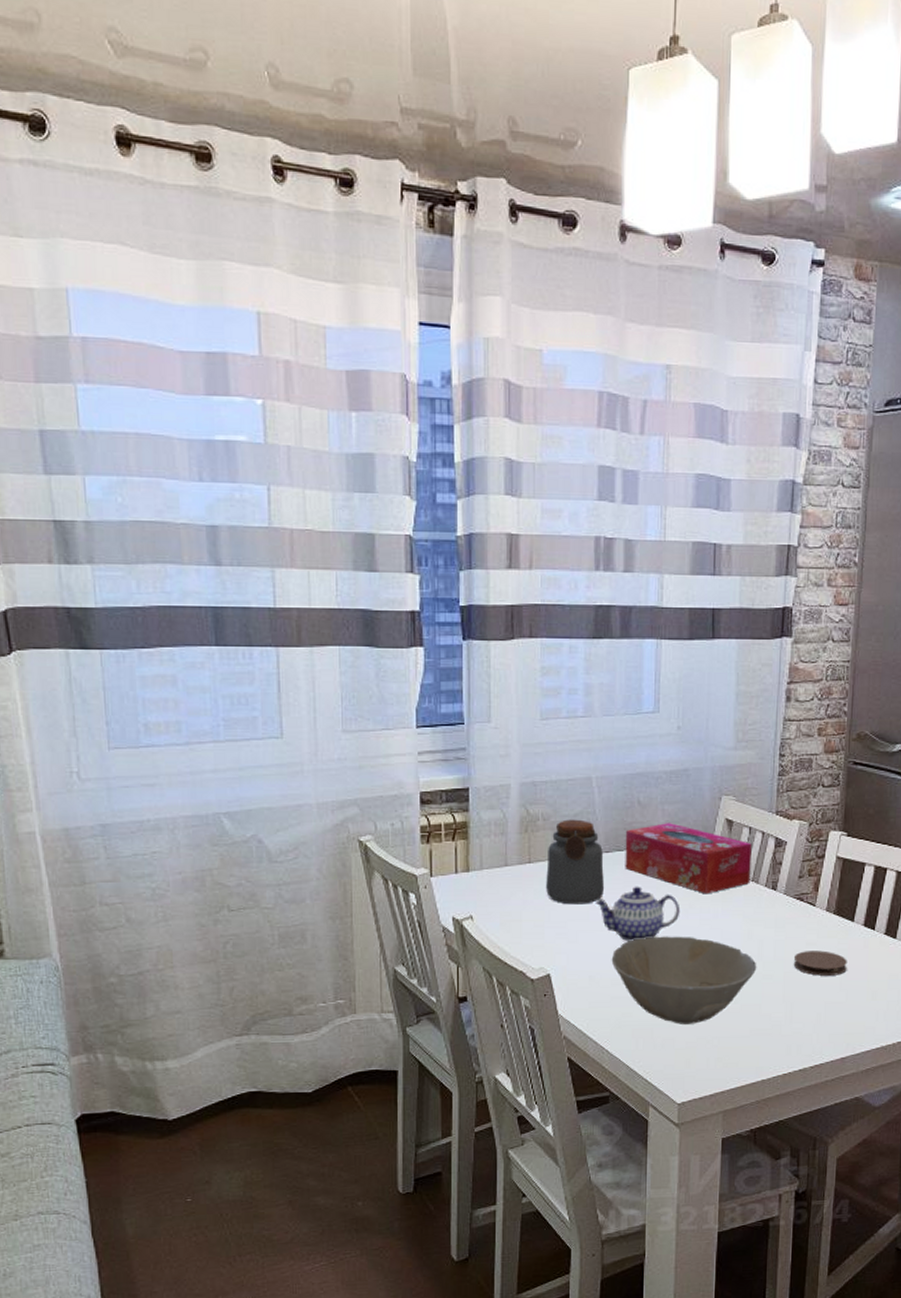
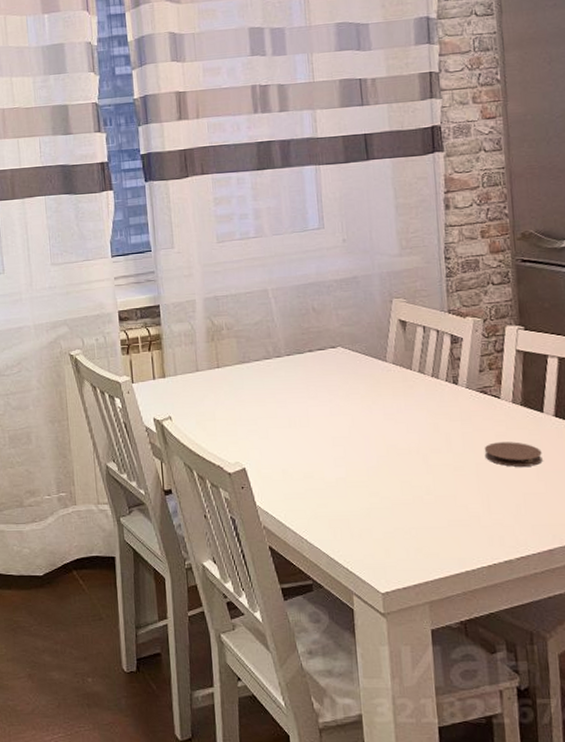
jar: present [546,819,605,905] -> none [233,327,290,404]
teapot: present [595,886,681,942] -> none [281,385,364,437]
bowl: present [611,936,757,1024] -> none [301,430,447,515]
tissue box: present [625,823,752,894] -> none [303,326,430,391]

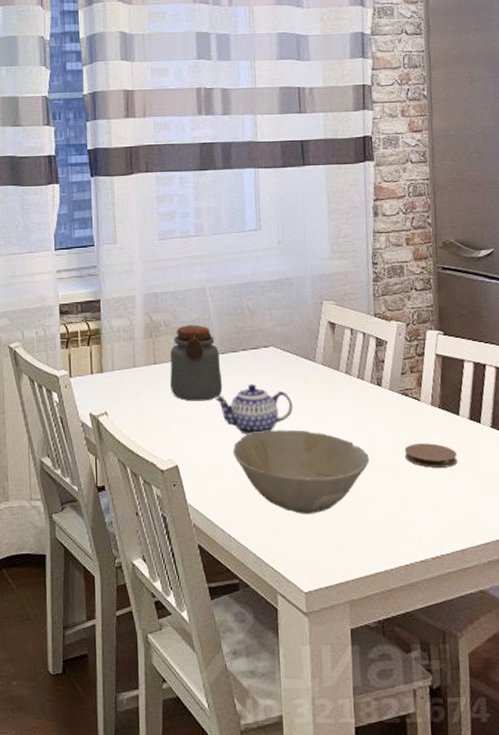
jar: none [233,327,290,404] -> present [170,325,223,401]
teapot: none [281,385,364,437] -> present [215,383,293,436]
bowl: none [301,430,447,515] -> present [232,429,370,514]

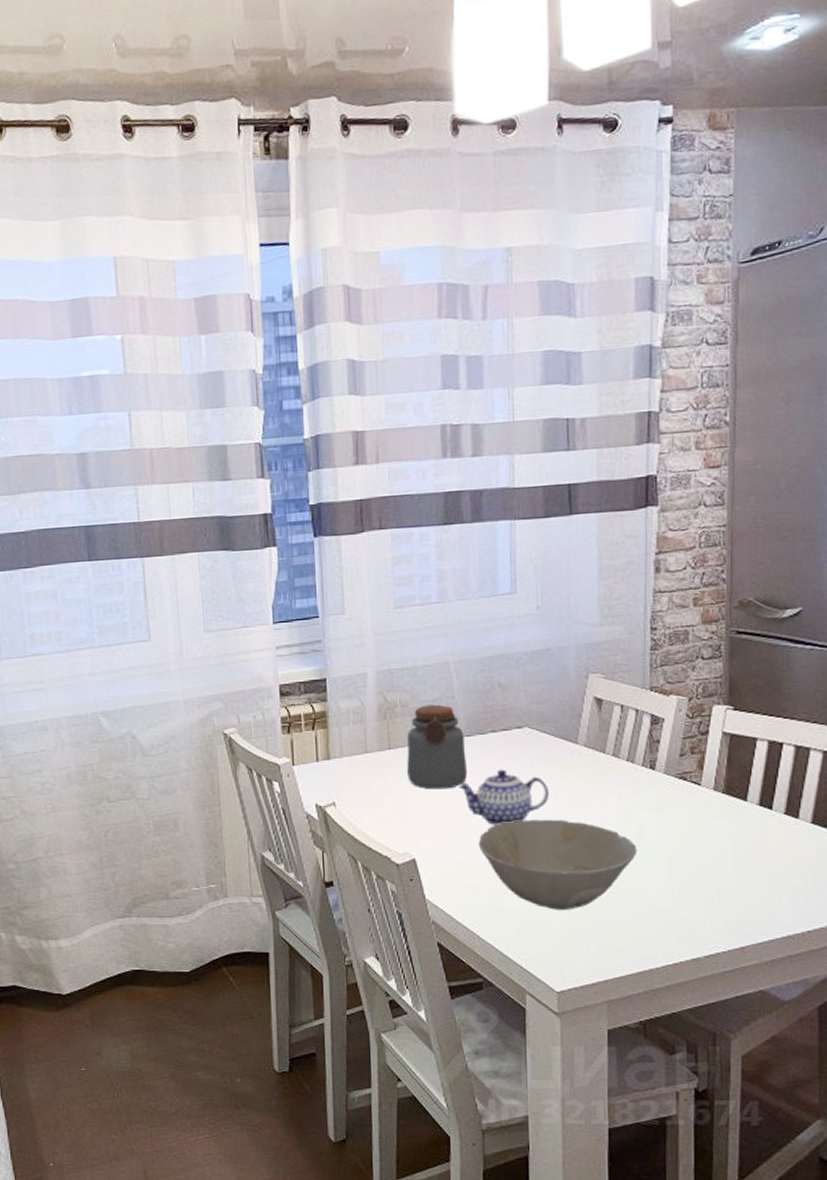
coaster: present [404,443,458,468] -> none [678,832,742,859]

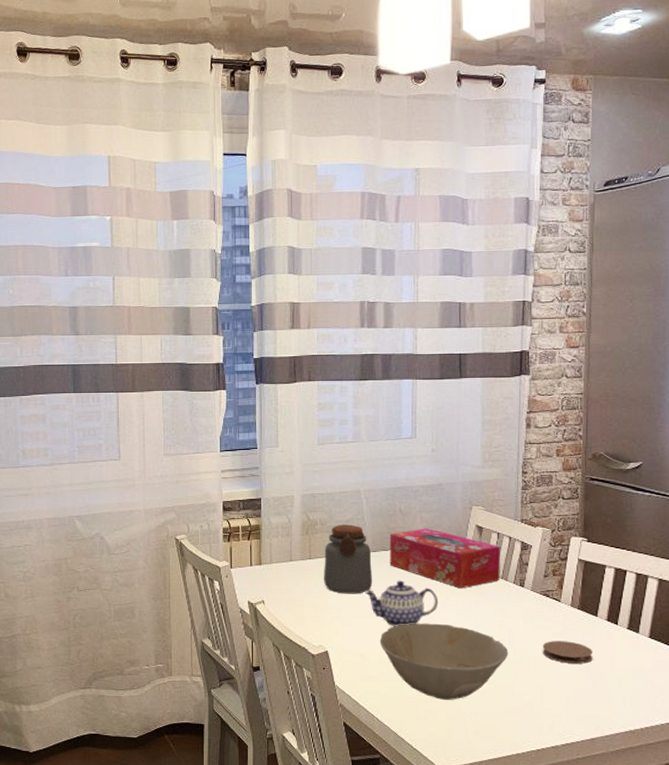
tissue box: none [487,704,625,776] -> present [389,528,500,589]
coaster: none [678,832,742,859] -> present [542,641,593,664]

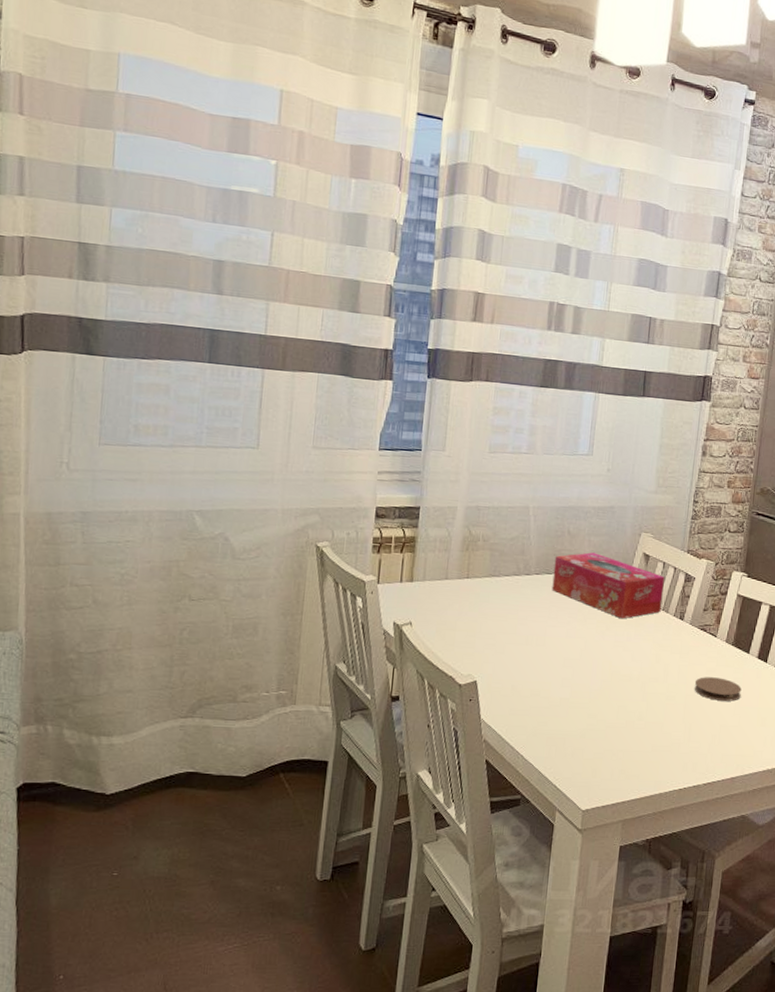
jar: present [324,524,373,594] -> none [480,542,534,620]
teapot: present [365,580,439,627] -> none [523,606,598,657]
bowl: present [379,623,509,700] -> none [533,654,662,737]

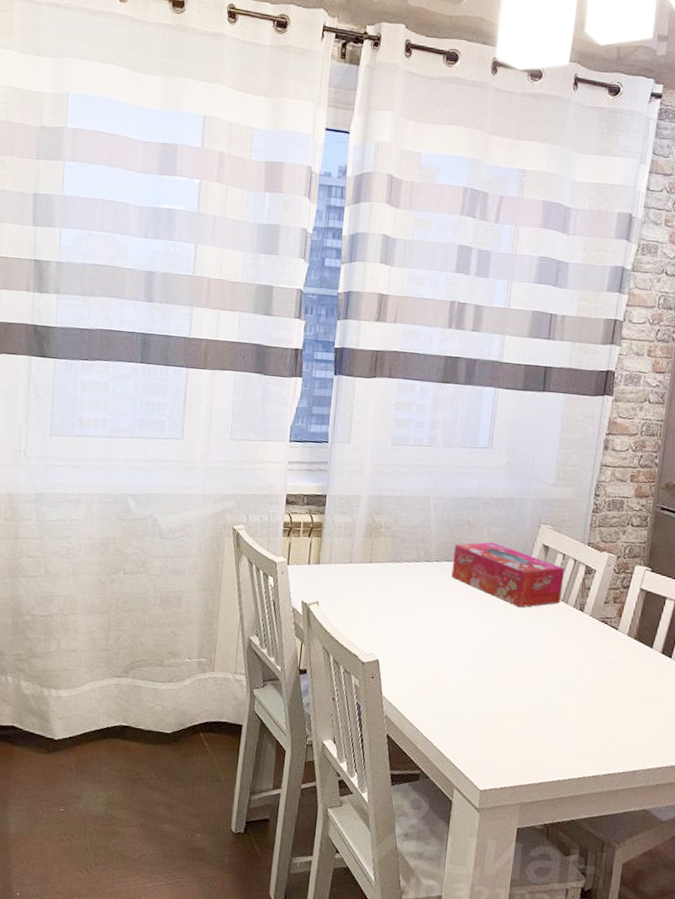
coaster: present [694,677,742,701] -> none [594,668,644,695]

